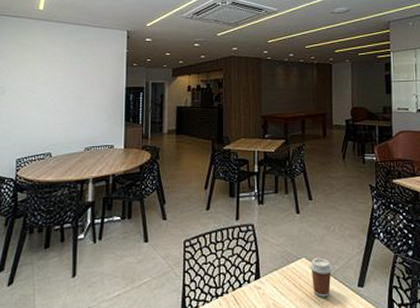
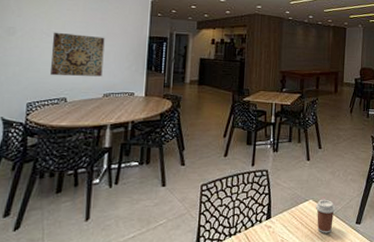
wall art: none [36,88,84,132] -> present [51,32,105,77]

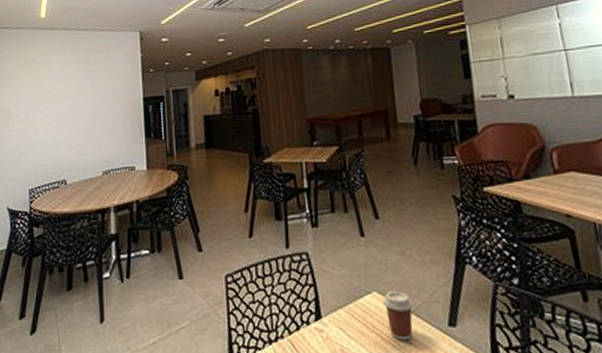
wall art: present [51,32,105,77] -> none [46,105,99,157]

